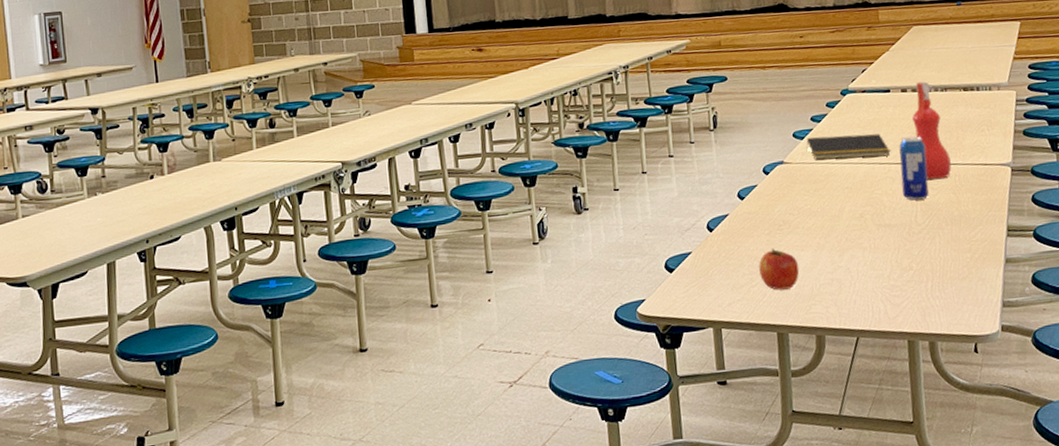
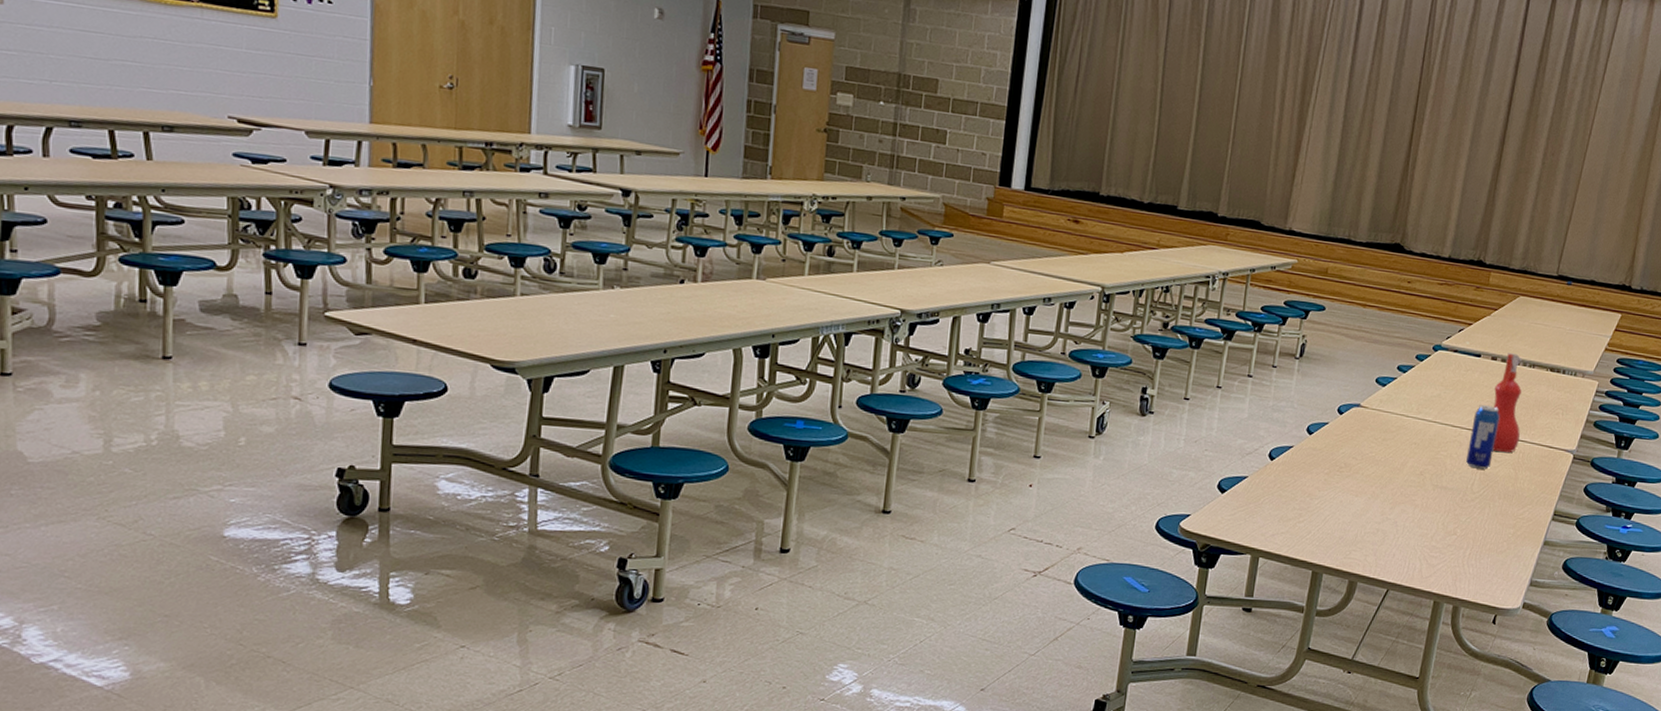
apple: present [758,248,800,290] -> none [1309,488,1350,531]
notepad: present [806,134,891,160] -> none [1385,385,1466,420]

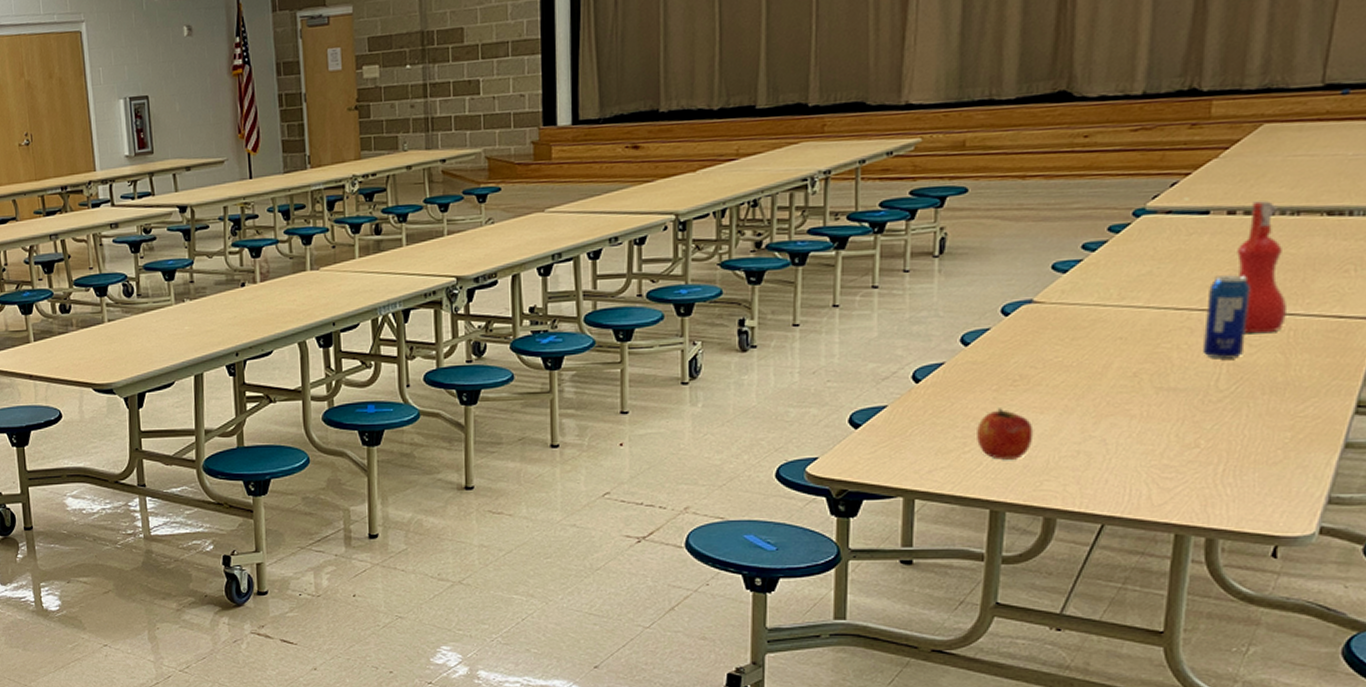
apple: none [1309,488,1350,531] -> present [977,408,1034,460]

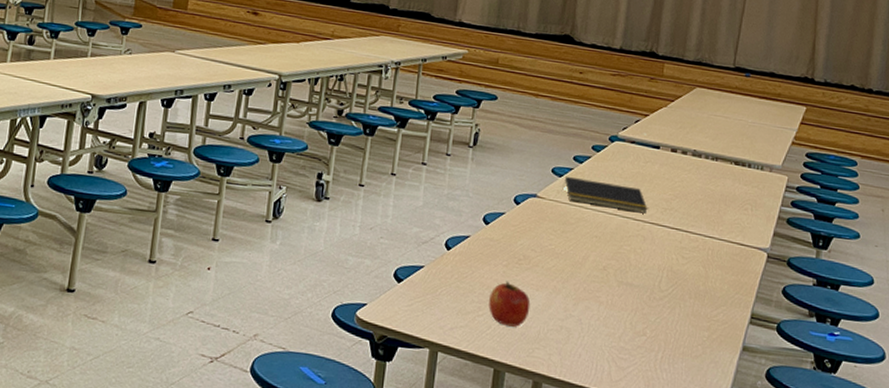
notepad: none [1068,269,1195,301] -> present [562,176,648,214]
beverage can: present [1202,275,1251,359] -> none [650,198,685,266]
spray bottle: present [1237,201,1286,334] -> none [677,145,707,250]

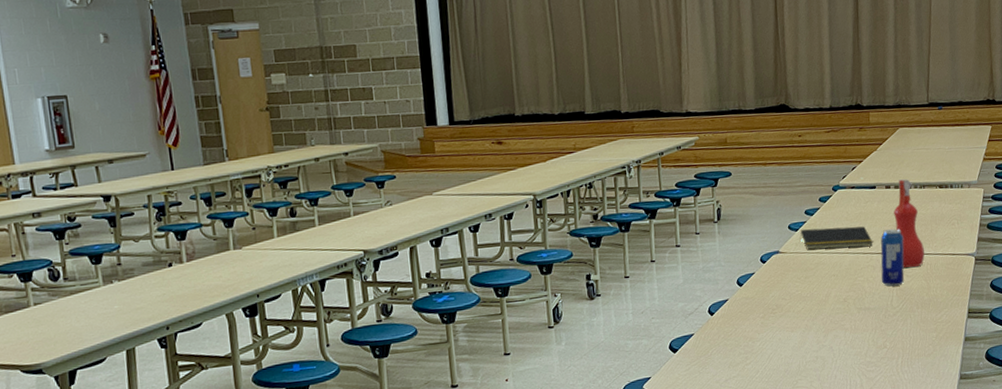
apple: present [488,281,531,327] -> none [753,330,789,367]
beverage can: none [650,198,685,266] -> present [880,229,904,287]
spray bottle: none [677,145,707,250] -> present [894,179,925,268]

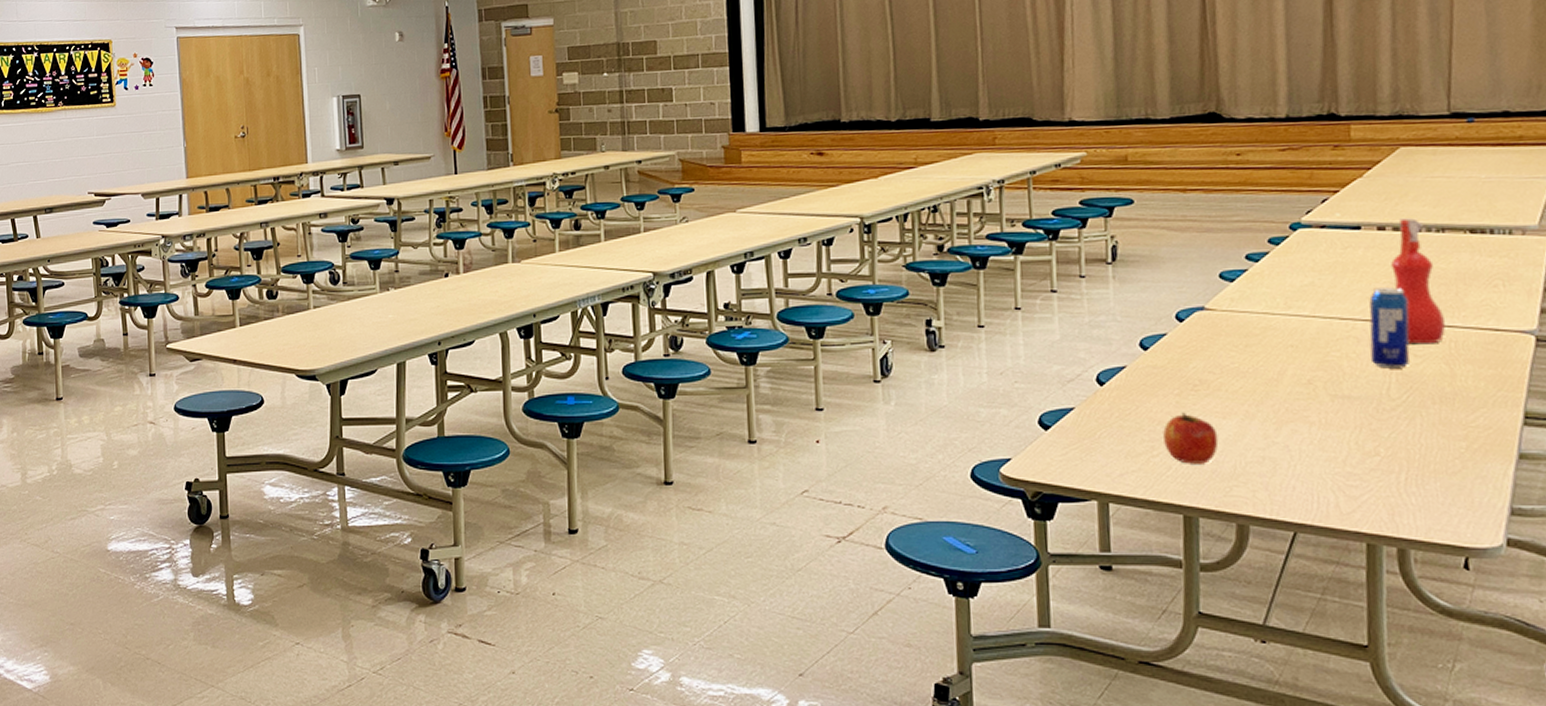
apple: none [753,330,789,367] -> present [1163,412,1219,464]
notepad: present [799,226,874,250] -> none [1236,279,1357,310]

